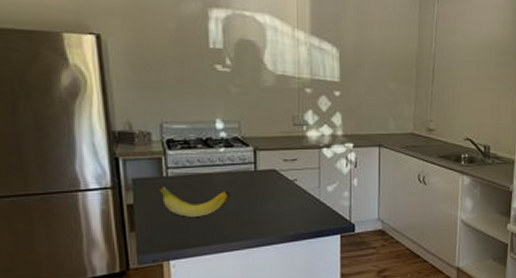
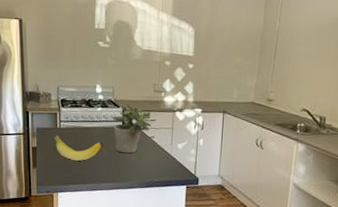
potted plant: none [240,139,293,203] -> present [112,102,152,154]

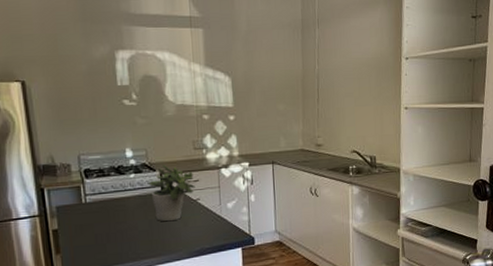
fruit: present [53,135,103,162] -> none [77,211,142,239]

